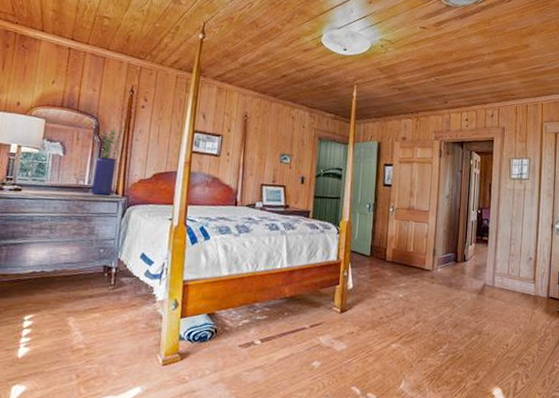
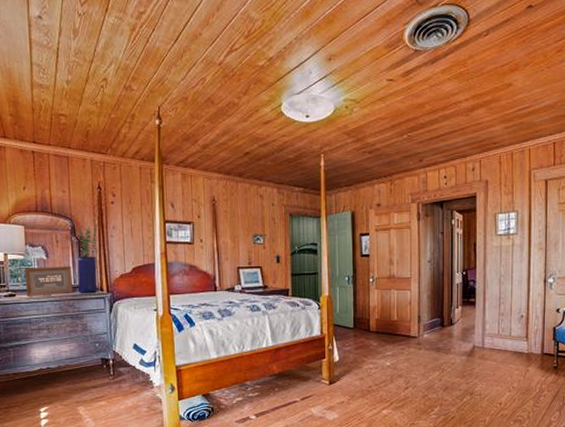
picture frame: none [33,162,88,194] -> present [24,266,73,296]

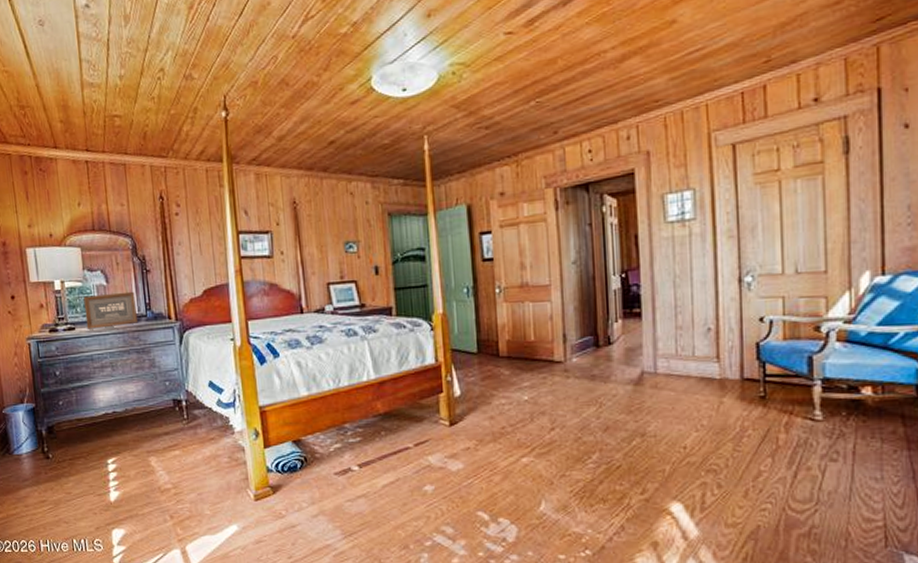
vase: present [77,225,97,294] -> none [140,242,164,324]

